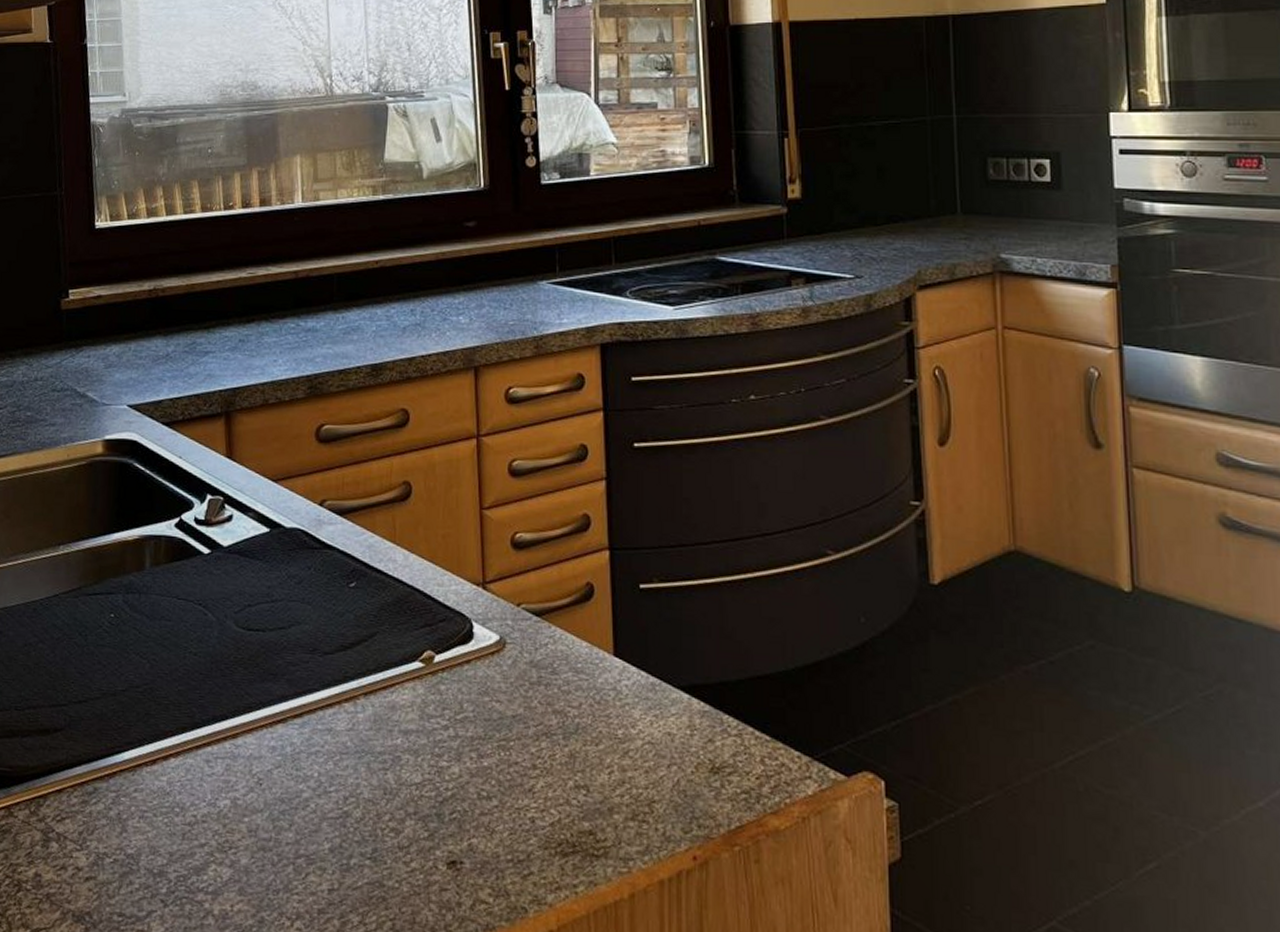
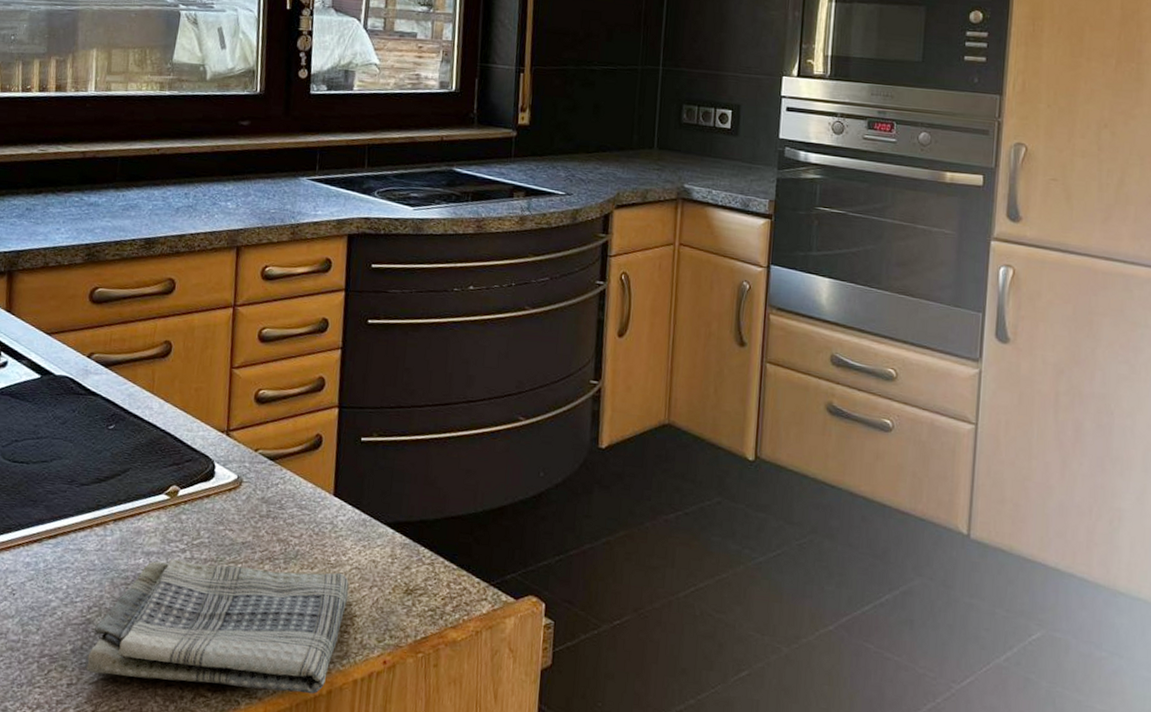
dish towel: none [348,737,643,899] -> present [86,558,350,695]

